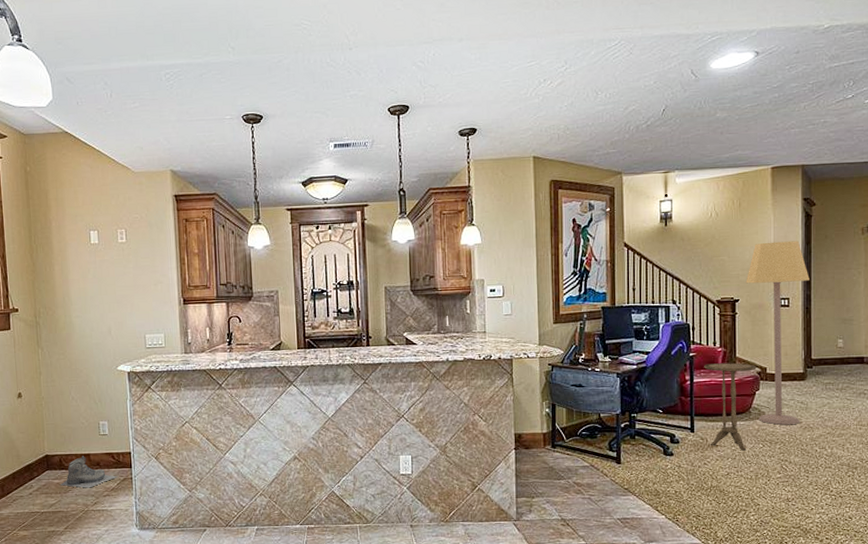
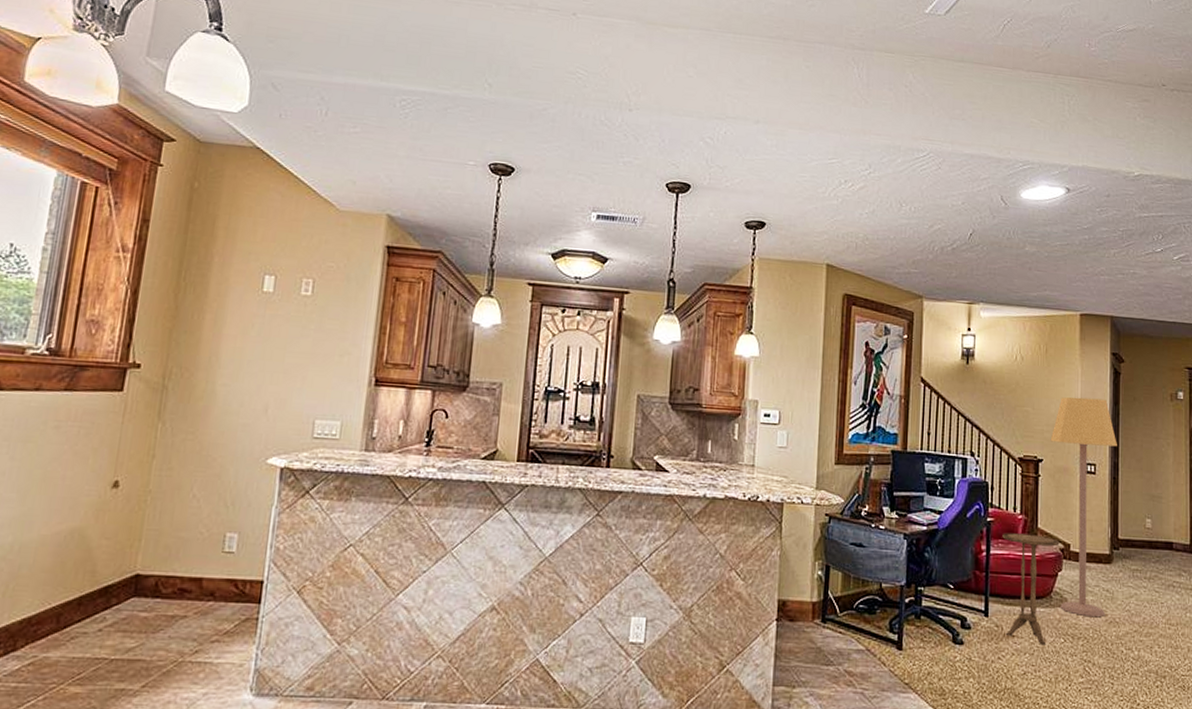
boots: present [60,456,118,488] -> none [148,580,238,629]

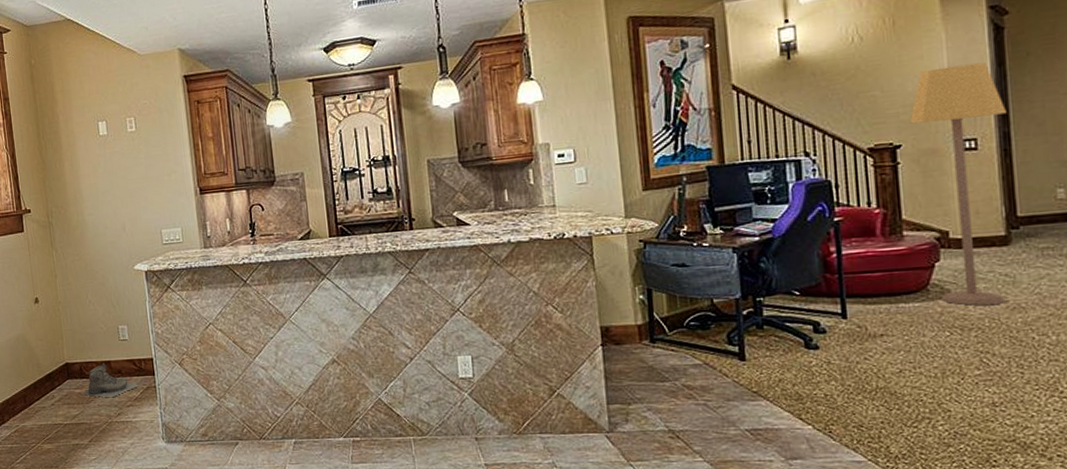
boots: none [148,580,238,629] -> present [81,363,141,398]
side table: present [1002,533,1060,645] -> none [855,227,934,341]

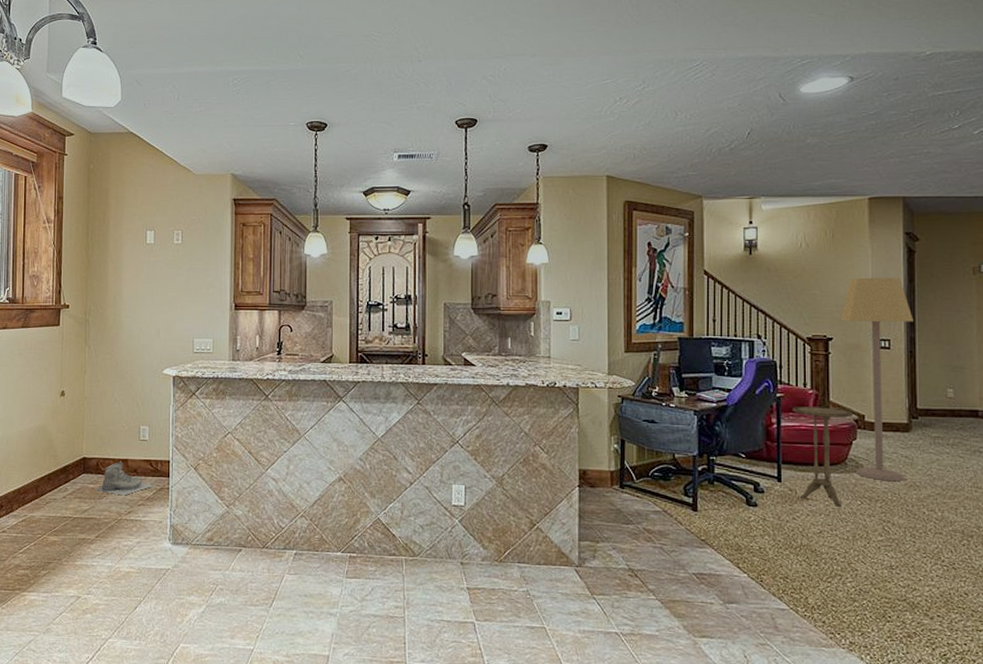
side table: none [855,227,934,341] -> present [793,406,853,507]

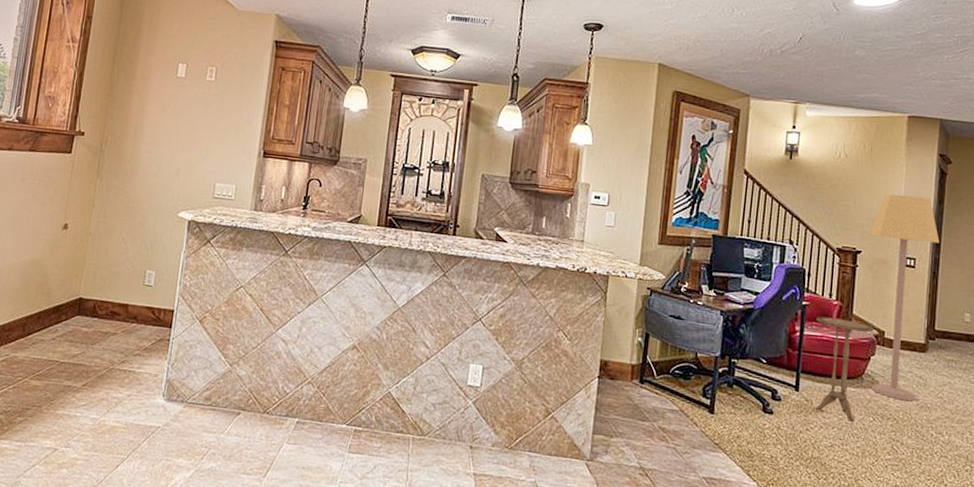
boots: present [95,461,155,496] -> none [88,305,154,344]

